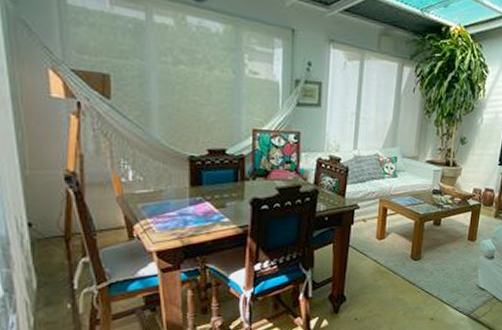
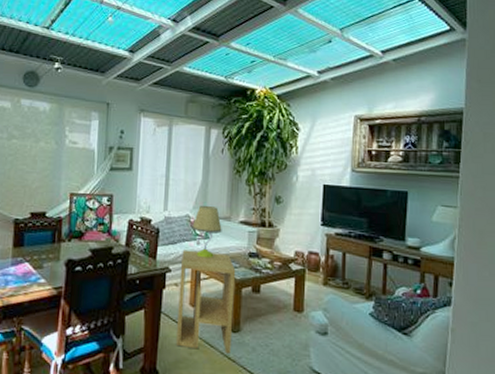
side table: none [362,188,421,278] -> present [175,250,236,353]
table lamp: none [380,144,410,196] -> present [192,205,222,259]

